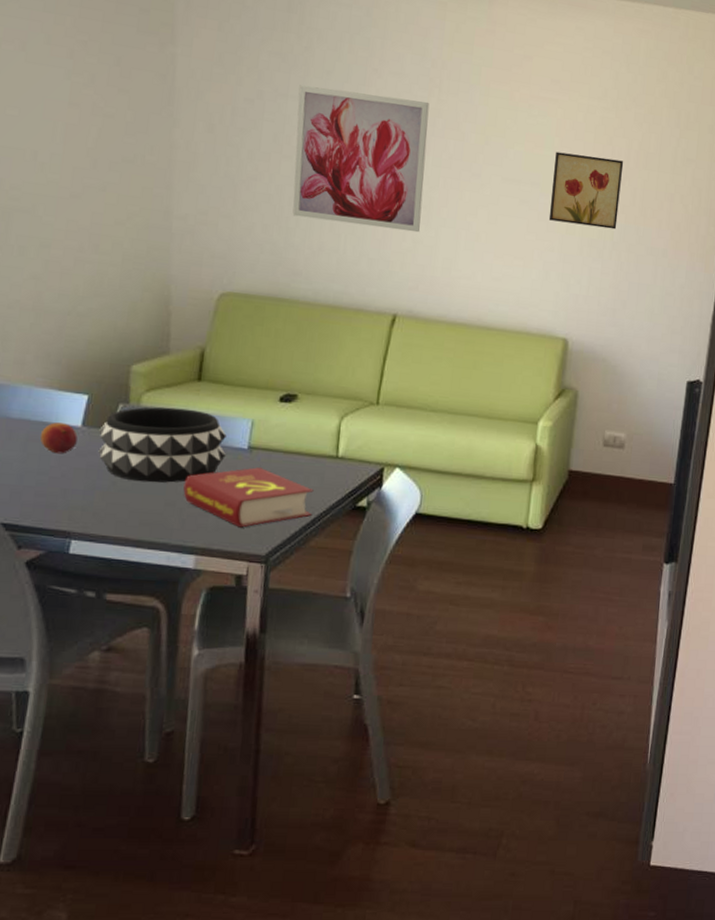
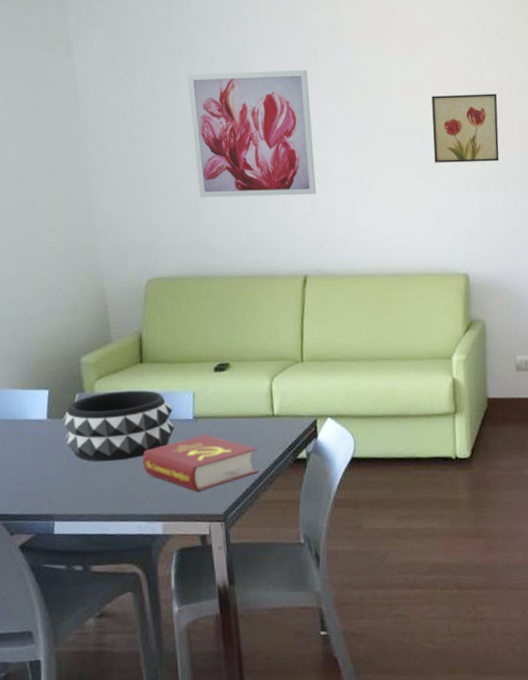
fruit: present [40,422,78,454] -> none [13,418,45,447]

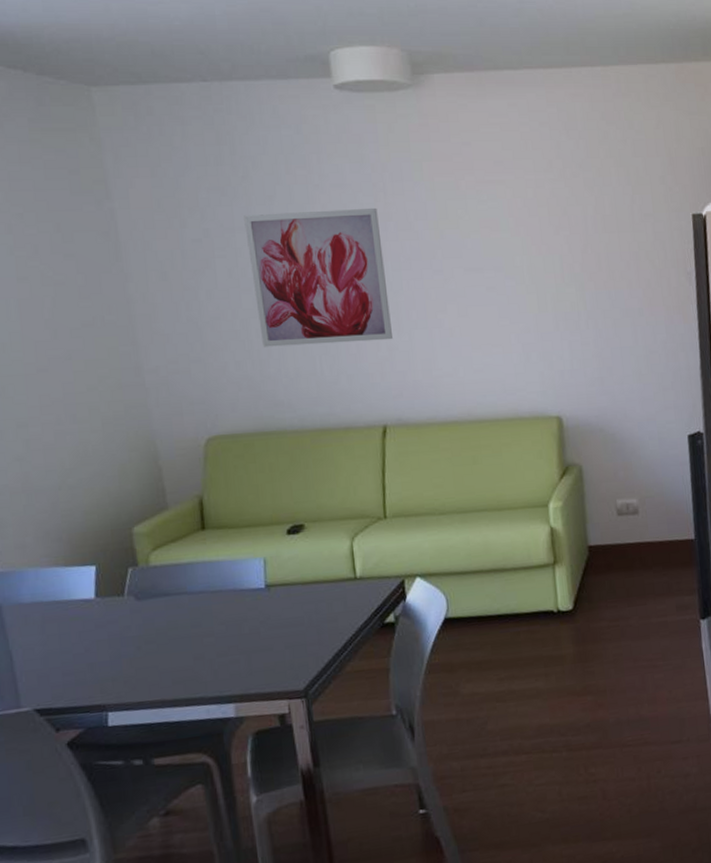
decorative bowl: present [62,390,175,462] -> none [113,559,245,642]
book: present [142,435,259,492] -> none [208,604,343,667]
wall art: present [432,94,500,163] -> none [513,228,588,302]

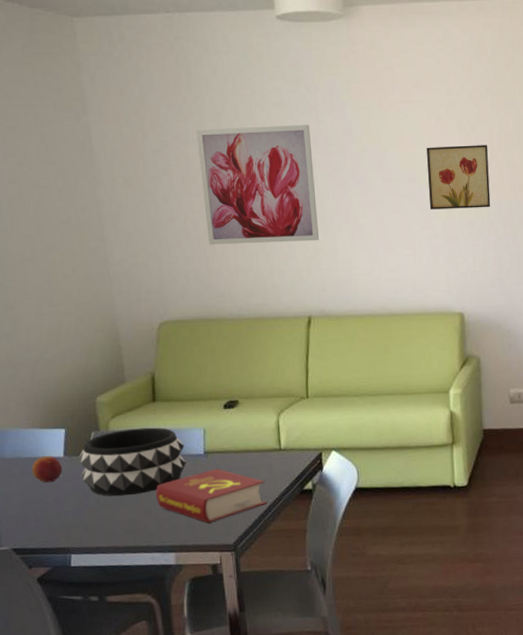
fruit: none [55,598,94,630] -> present [31,456,62,483]
decorative bowl: none [113,559,245,642] -> present [79,427,187,497]
book: none [208,604,343,667] -> present [156,468,268,523]
wall art: none [513,228,588,302] -> present [426,145,491,210]

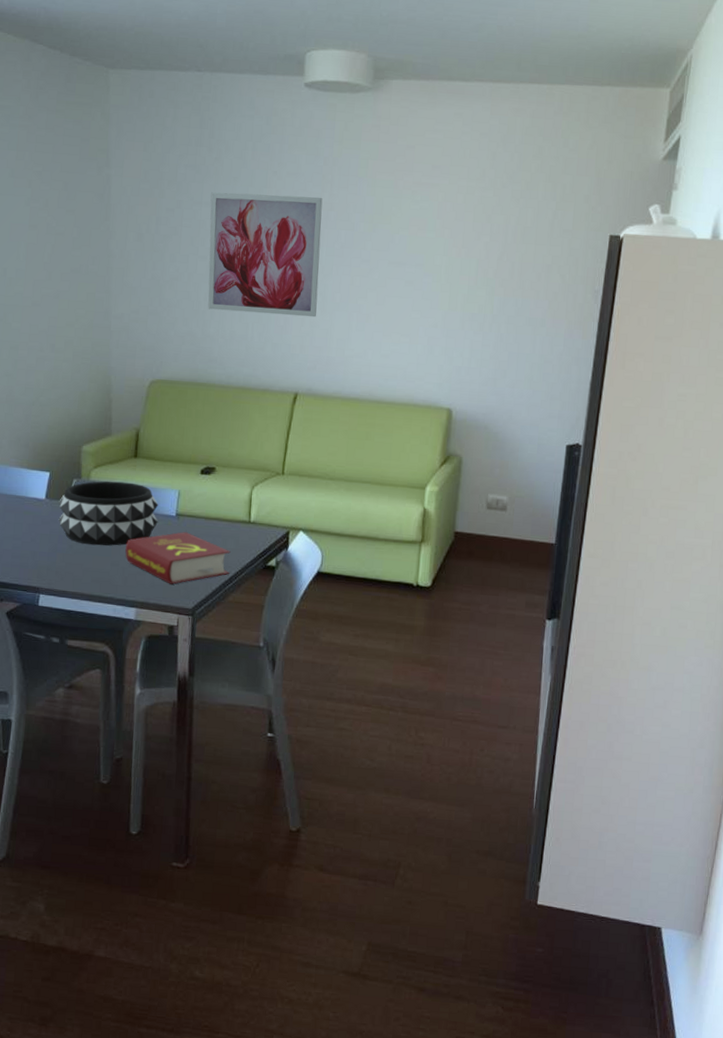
fruit: present [31,456,62,483] -> none [14,496,42,522]
wall art: present [426,145,491,210] -> none [432,233,502,303]

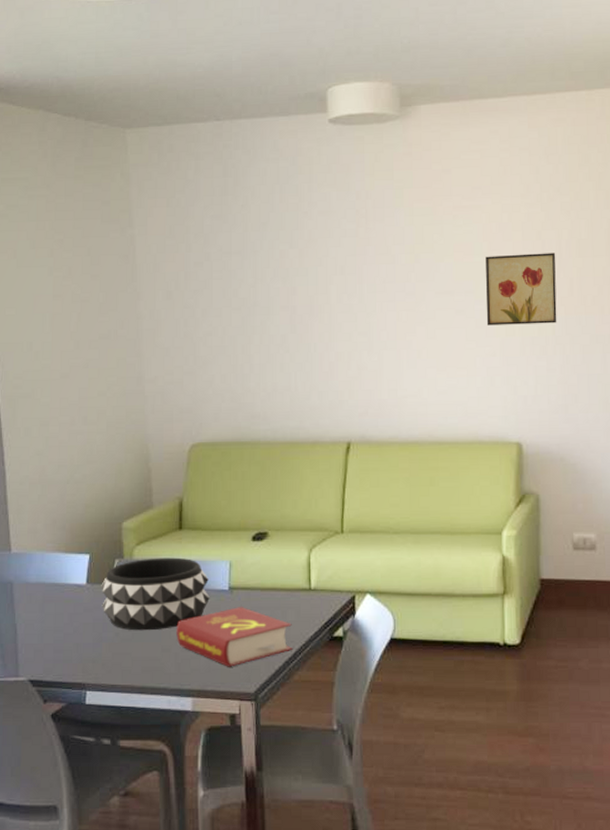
wall art: present [208,192,323,318] -> none [240,233,364,363]
wall art: none [432,233,502,303] -> present [485,253,557,326]

